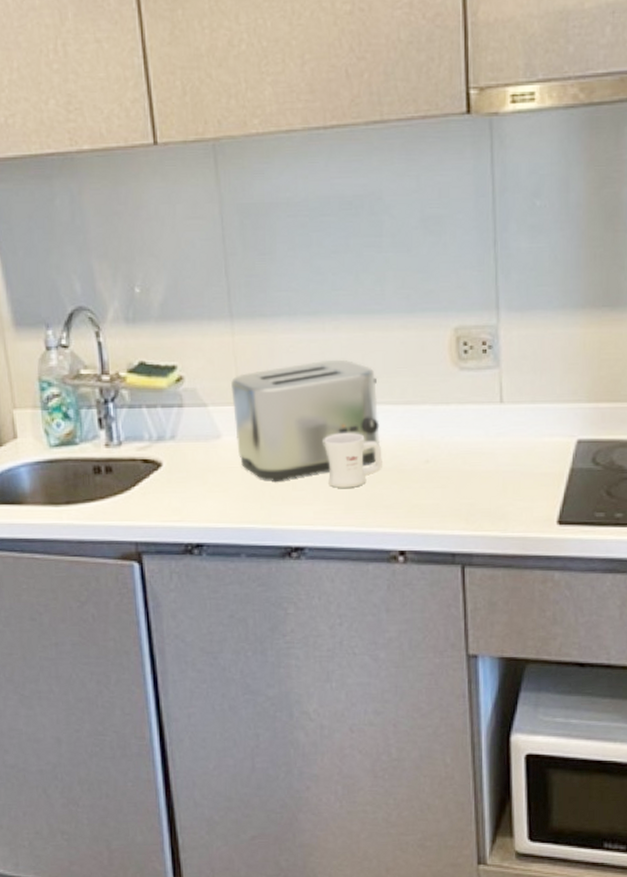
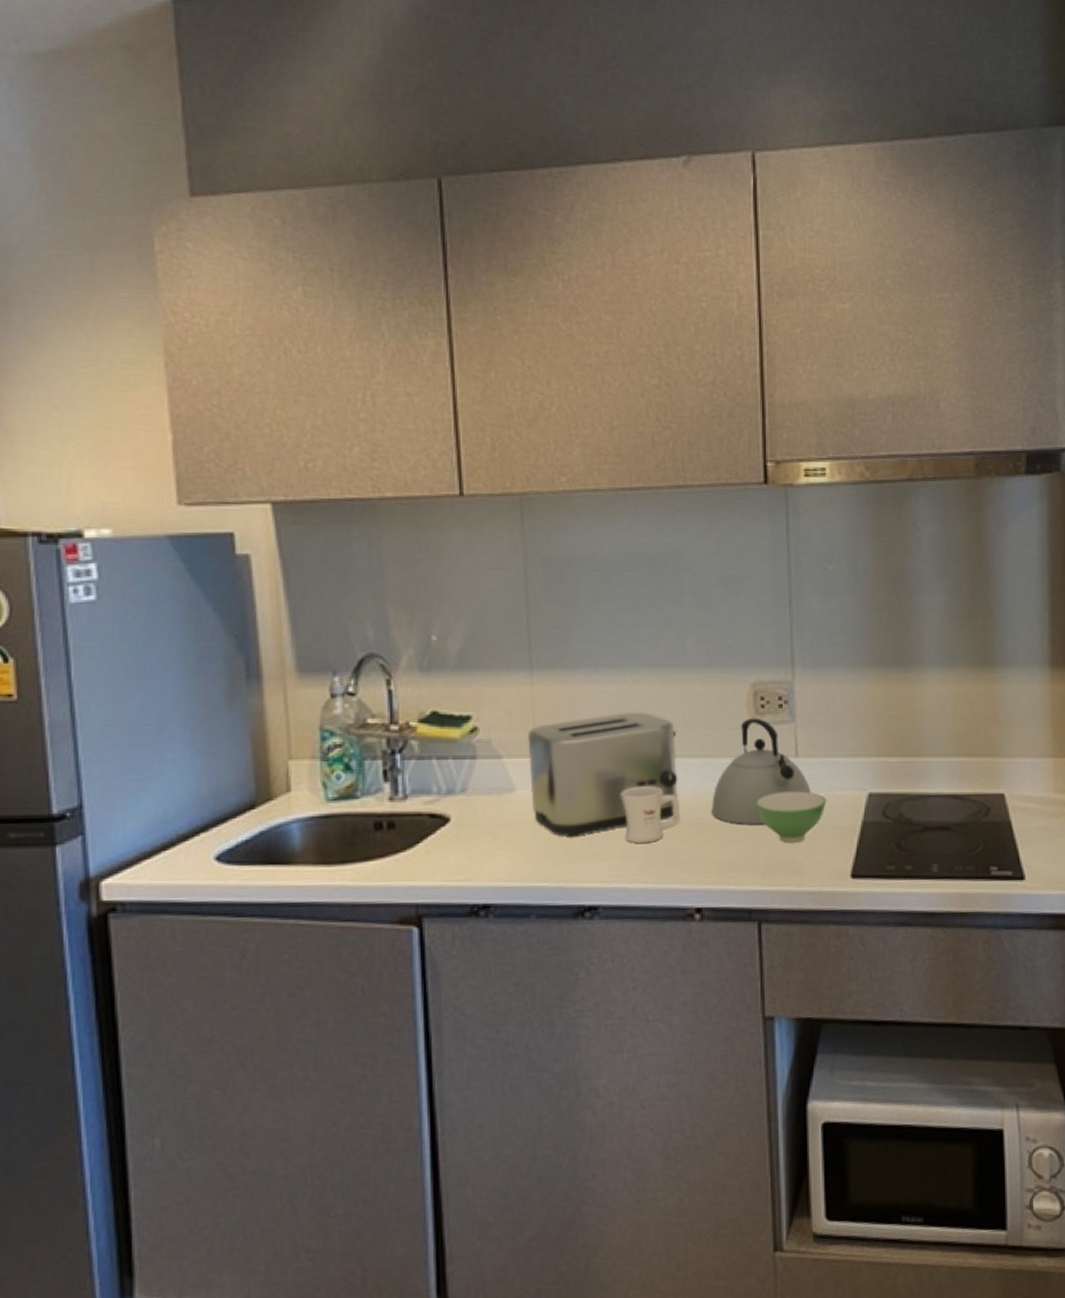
kettle: none [414,363,516,470] -> present [712,718,811,824]
bowl: none [458,438,533,489] -> present [755,791,827,843]

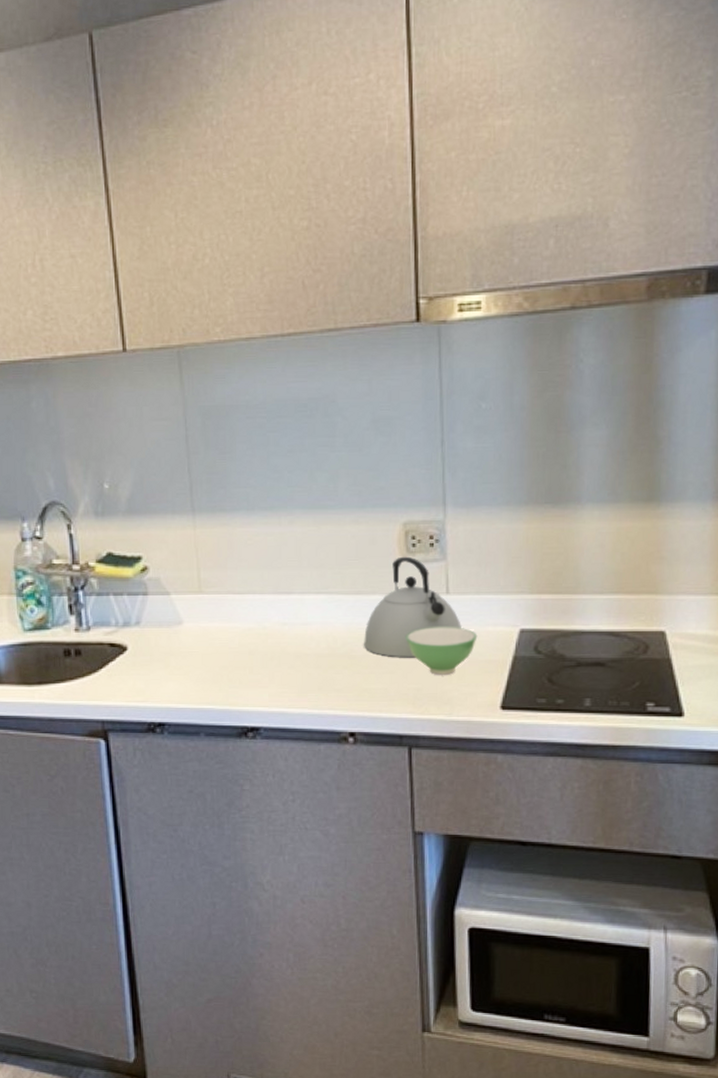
toaster: present [528,713,679,837] -> none [193,553,333,665]
mug: present [622,786,680,843] -> none [279,621,334,672]

